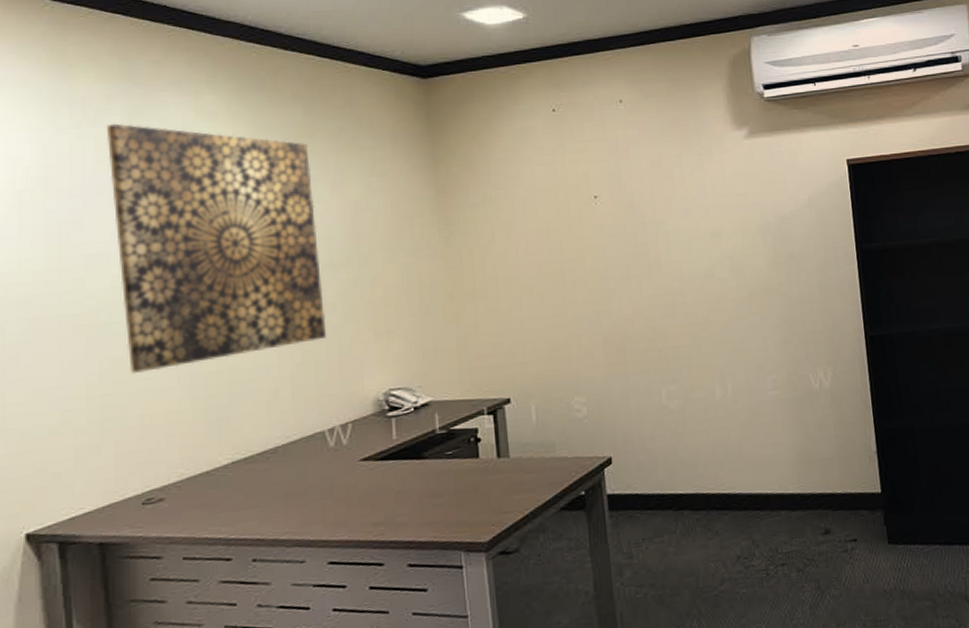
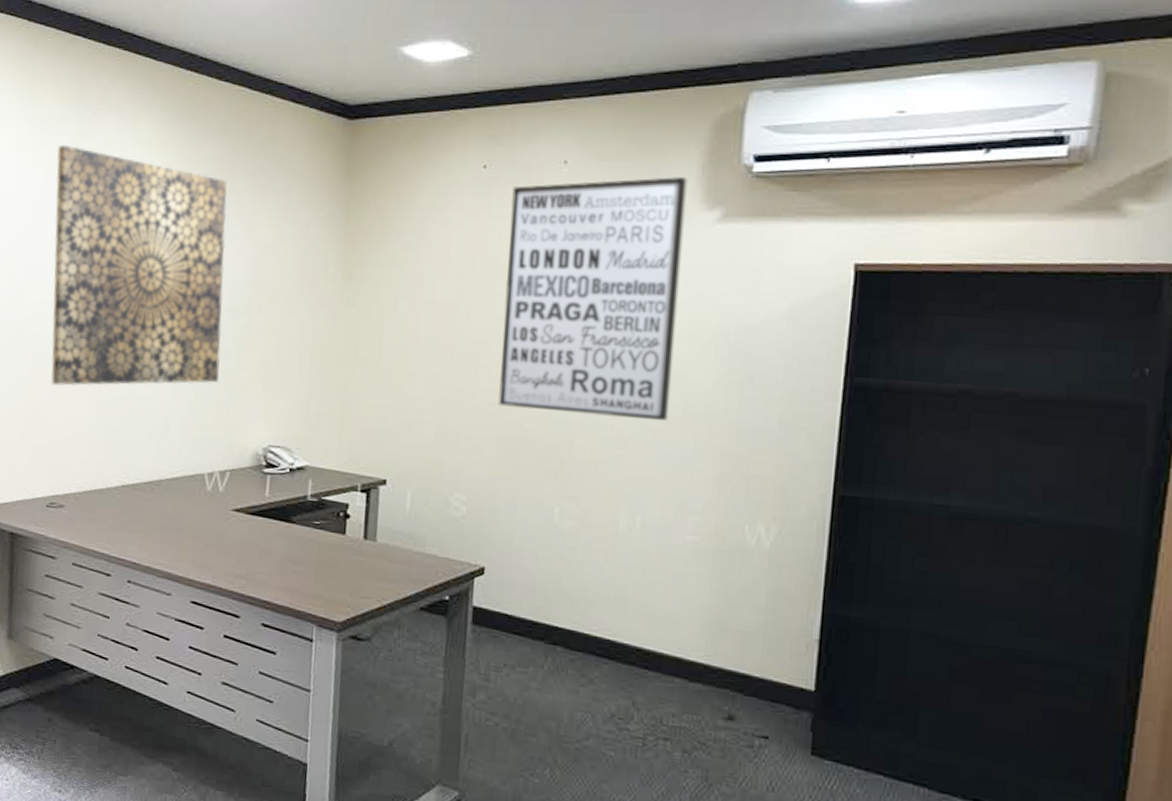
wall art: none [581,106,738,313] -> present [498,177,688,422]

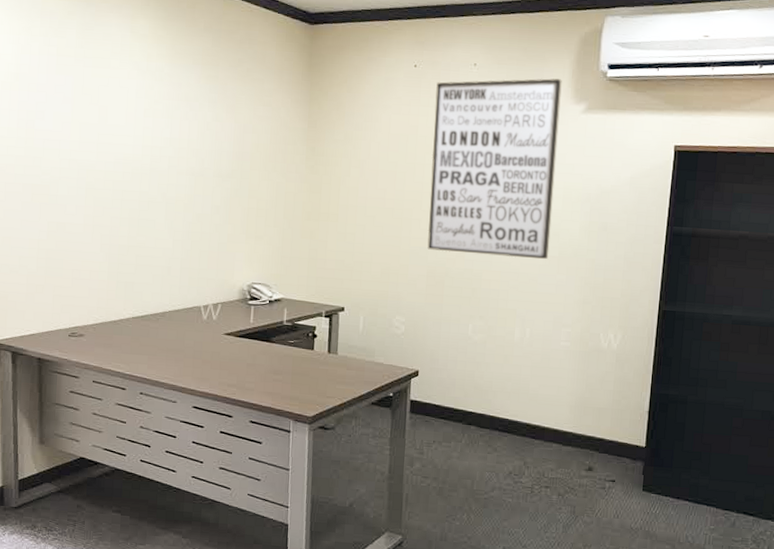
wall art: present [51,144,227,386] -> none [65,35,213,238]

